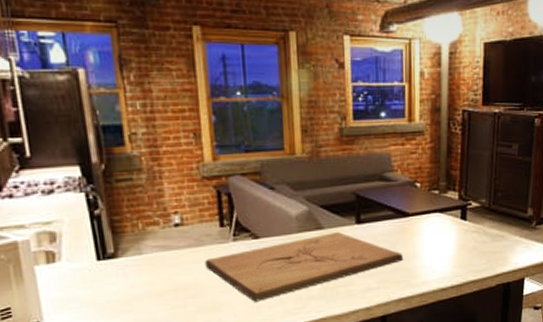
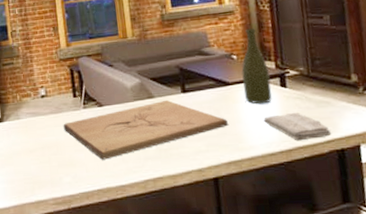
bottle: none [423,153,452,238] -> present [241,28,272,105]
washcloth: none [439,246,501,276] -> present [263,112,332,141]

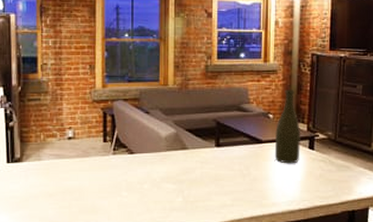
cutting board: present [63,99,228,160] -> none [89,152,255,208]
washcloth: present [263,112,332,141] -> none [289,173,347,201]

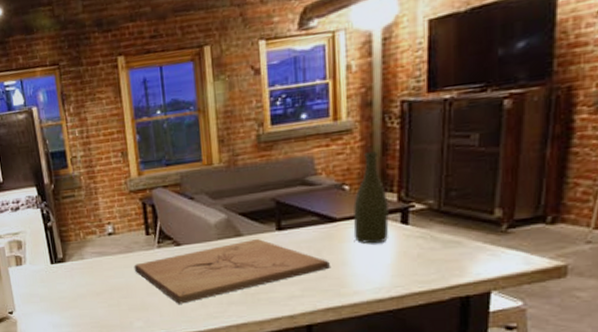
cutting board: none [89,152,255,208] -> present [134,238,330,304]

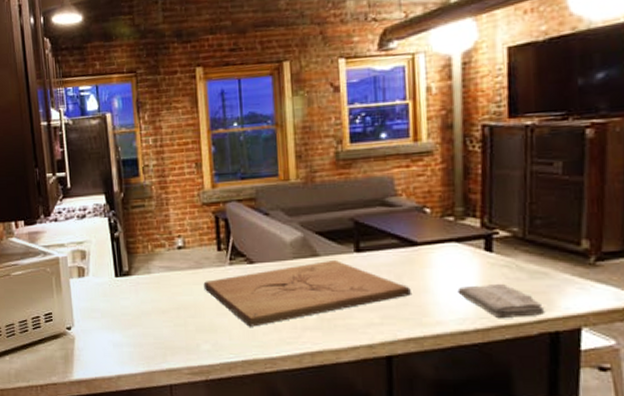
bottle: present [353,151,389,244] -> none [435,174,473,271]
washcloth: none [374,253,457,287] -> present [457,283,545,319]

